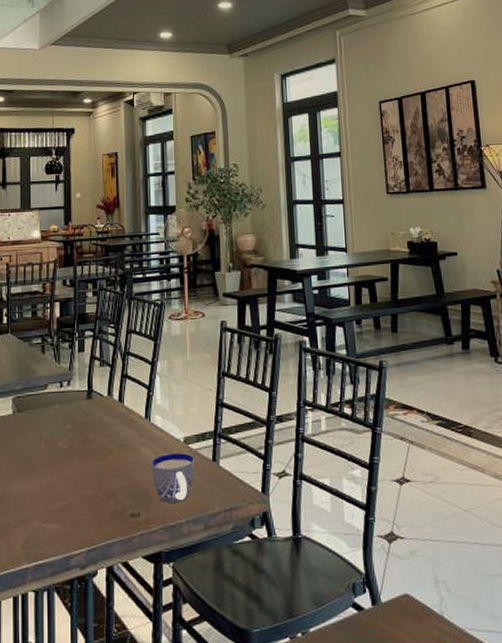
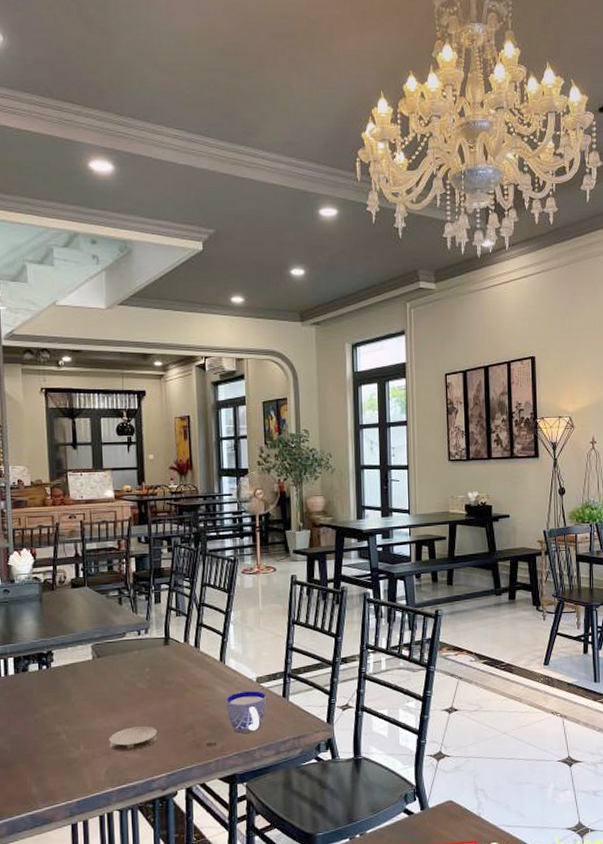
coaster: none [27,492,78,521] -> present [109,726,158,752]

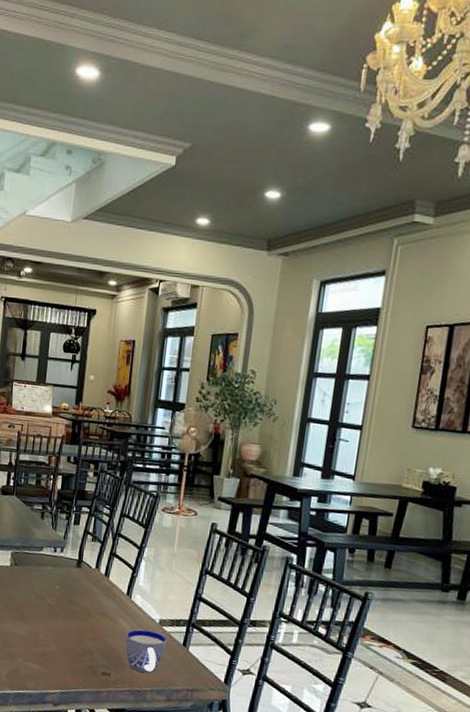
coaster: present [109,726,158,752] -> none [13,638,58,661]

